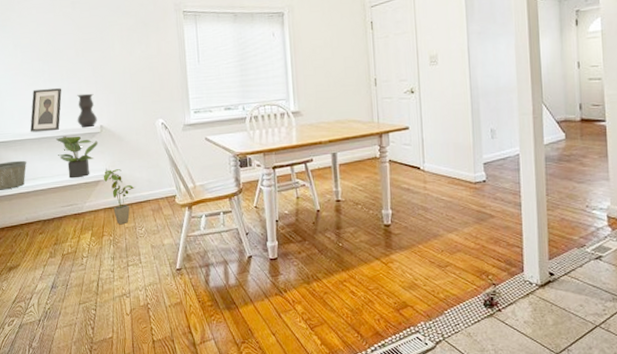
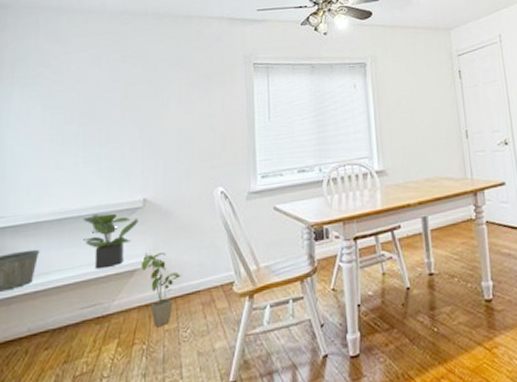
picture frame: present [30,88,62,132] -> none [49,155,99,211]
vase: present [77,93,97,128] -> none [114,160,140,204]

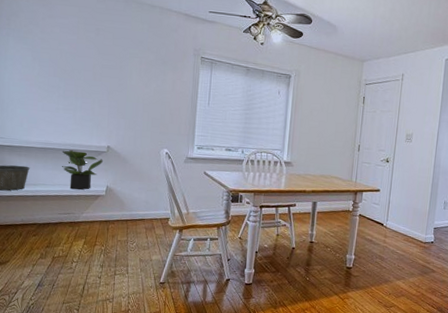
house plant: present [141,252,182,327] -> none [103,187,133,238]

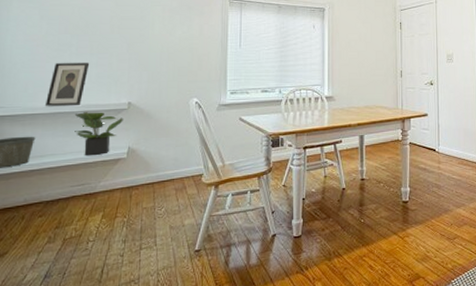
picture frame: none [37,103,75,143] -> present [44,63,90,106]

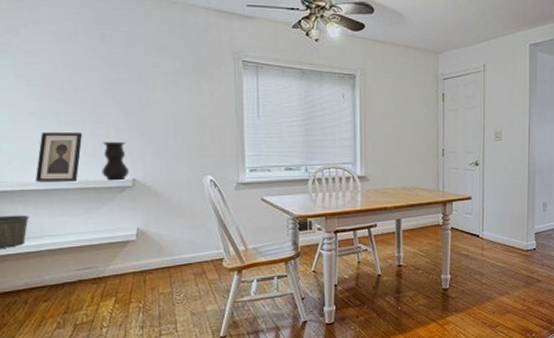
potted plant: present [75,112,123,156] -> none [72,189,128,238]
vase: none [102,69,126,104] -> present [102,141,129,181]

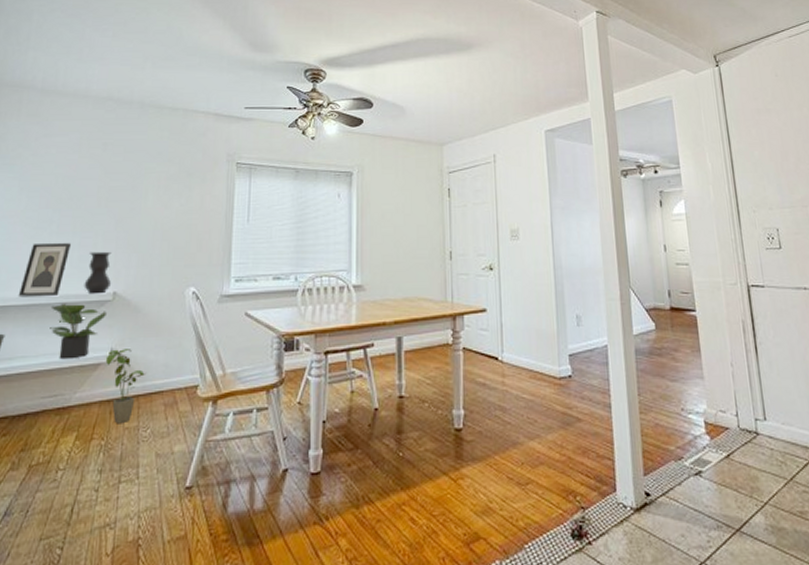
potted plant: none [72,189,128,238] -> present [50,304,106,360]
house plant: none [133,229,174,290] -> present [105,349,147,424]

